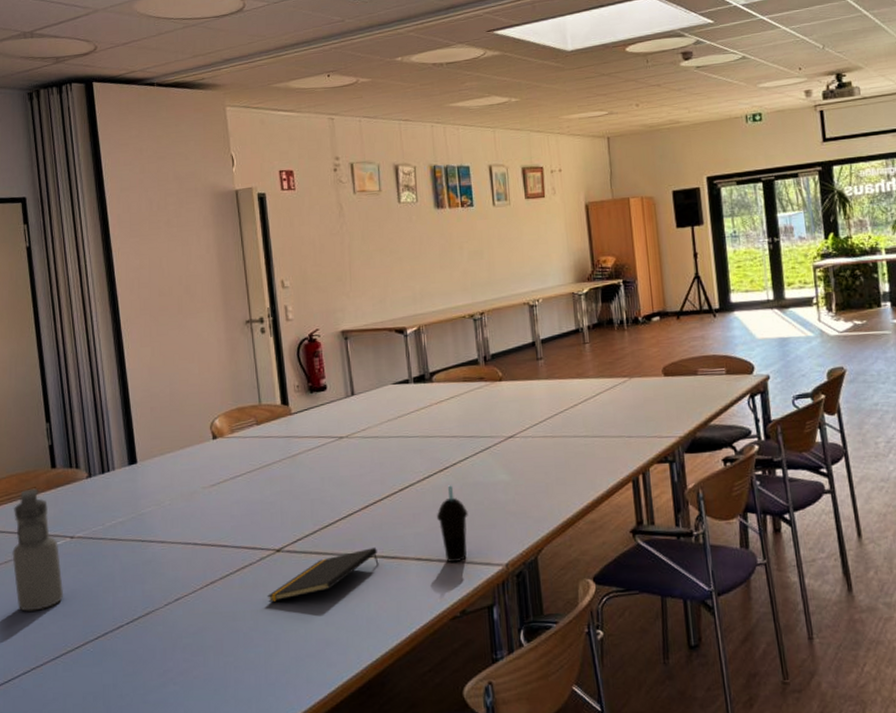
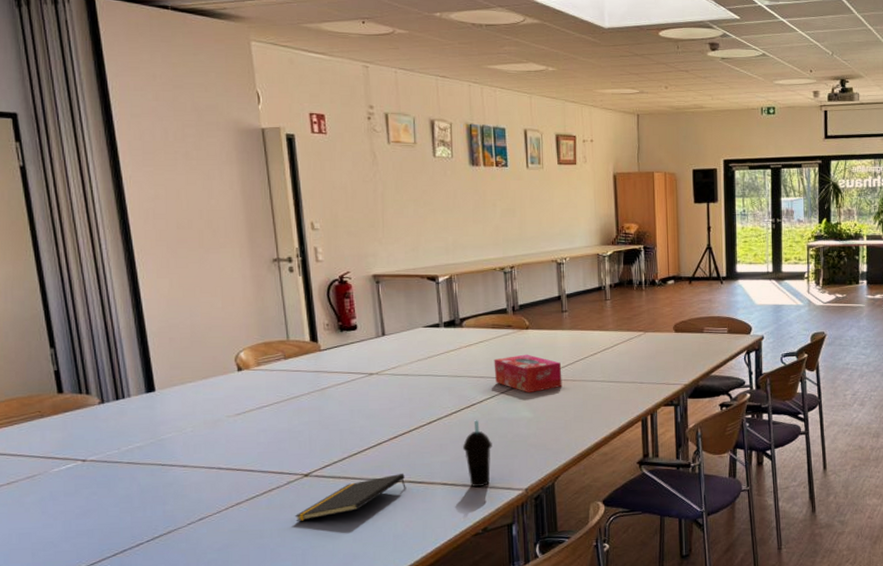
water bottle: present [12,488,63,612] -> none [14,412,75,531]
tissue box: none [466,409,541,453] -> present [494,354,562,393]

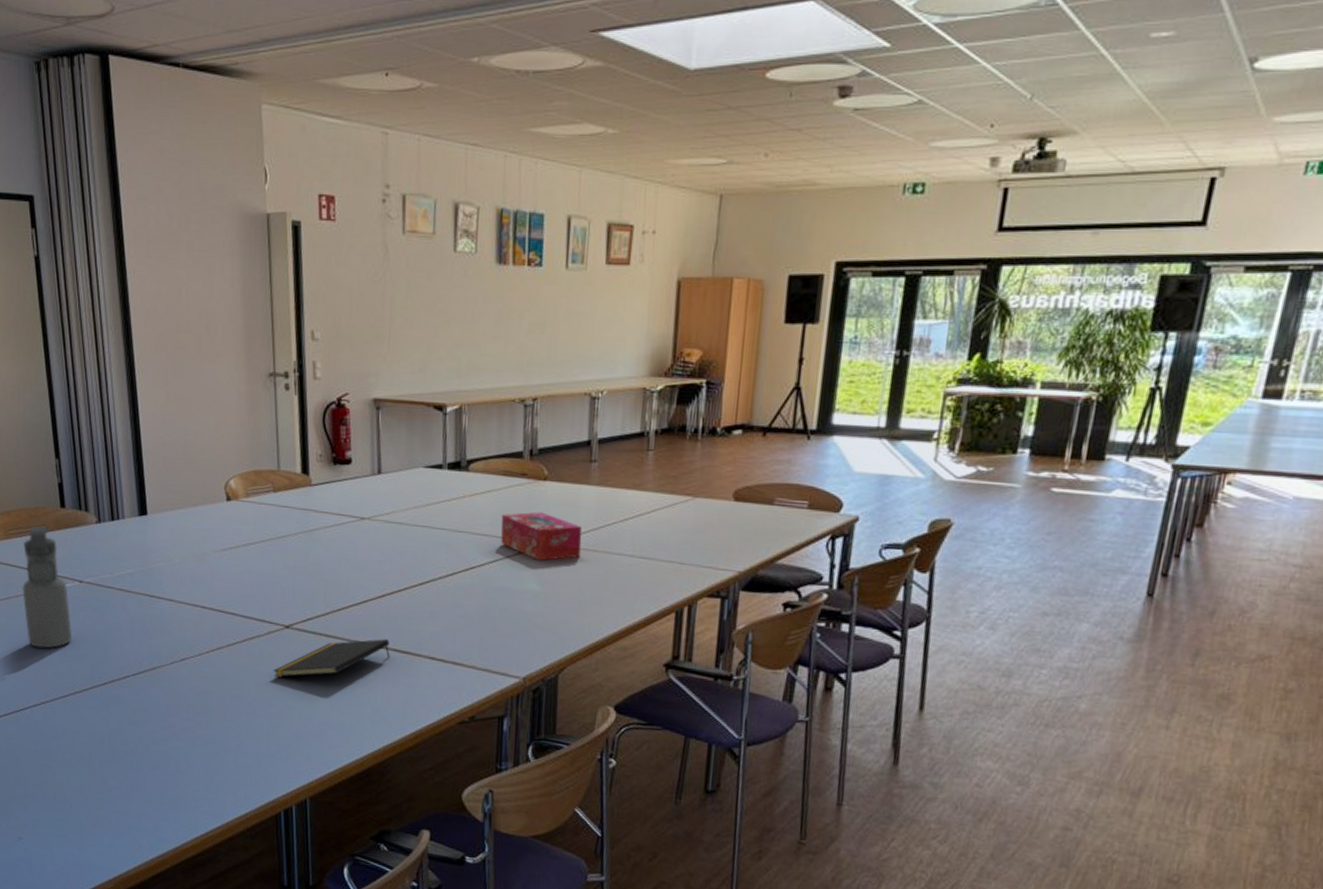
water bottle: none [14,412,75,531] -> present [22,525,72,649]
cup: present [462,420,492,487] -> none [455,586,490,667]

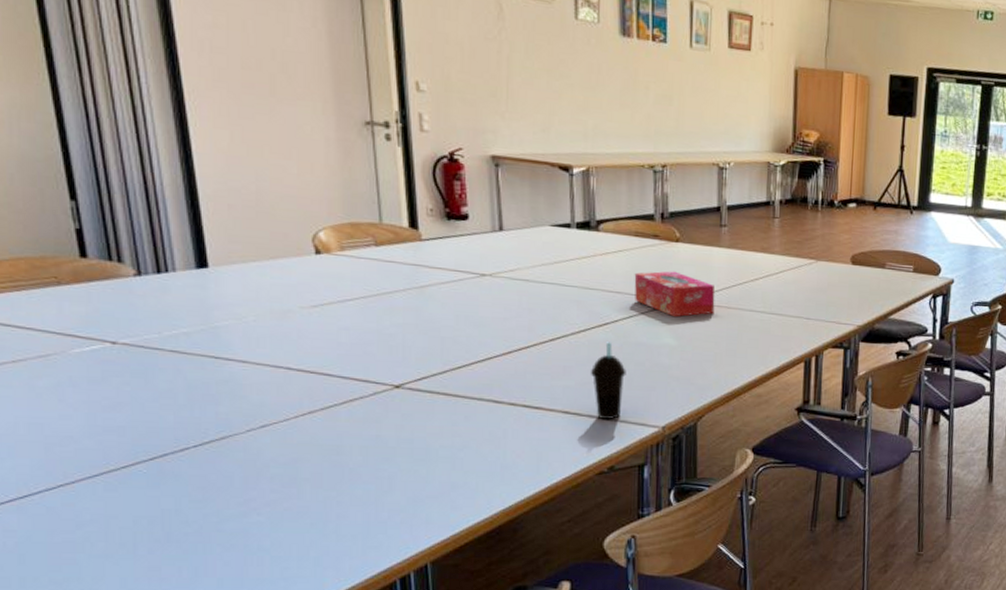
water bottle: present [22,525,72,649] -> none [21,278,102,422]
notepad: present [272,638,390,677] -> none [380,394,520,440]
cup: none [455,586,490,667] -> present [590,342,626,419]

